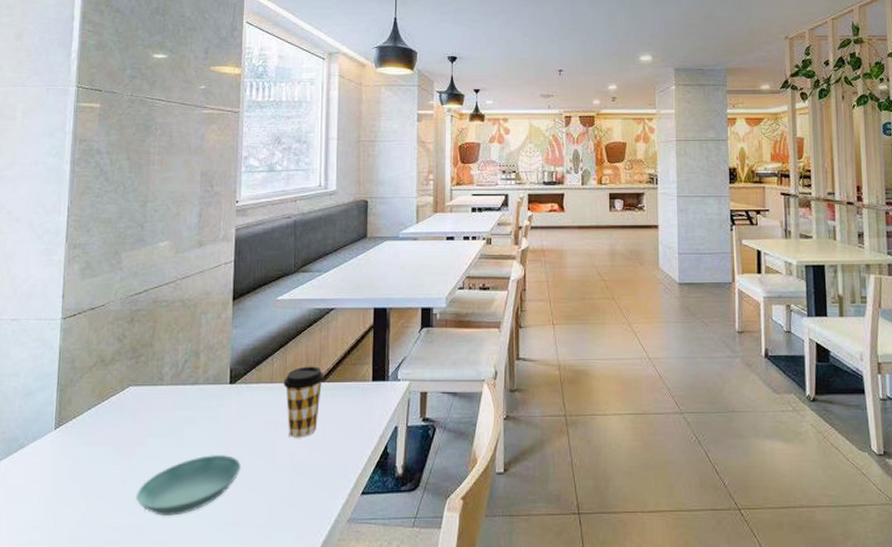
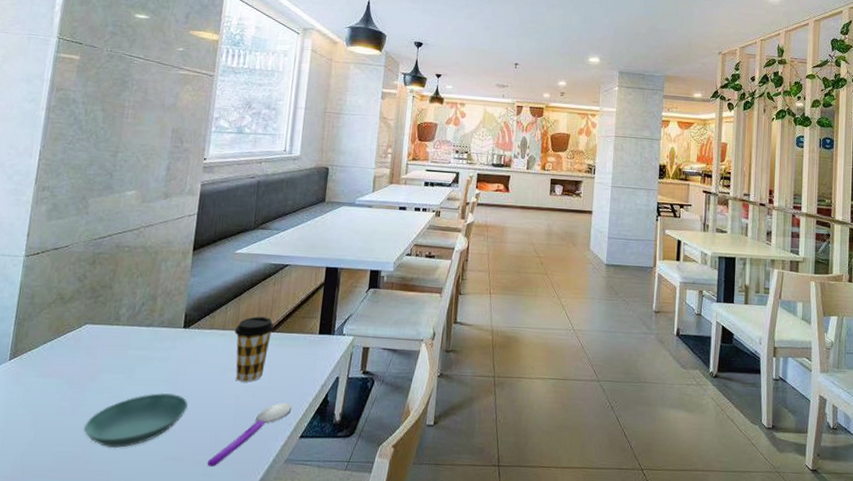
spoon: none [266,457,351,532] -> present [207,402,292,468]

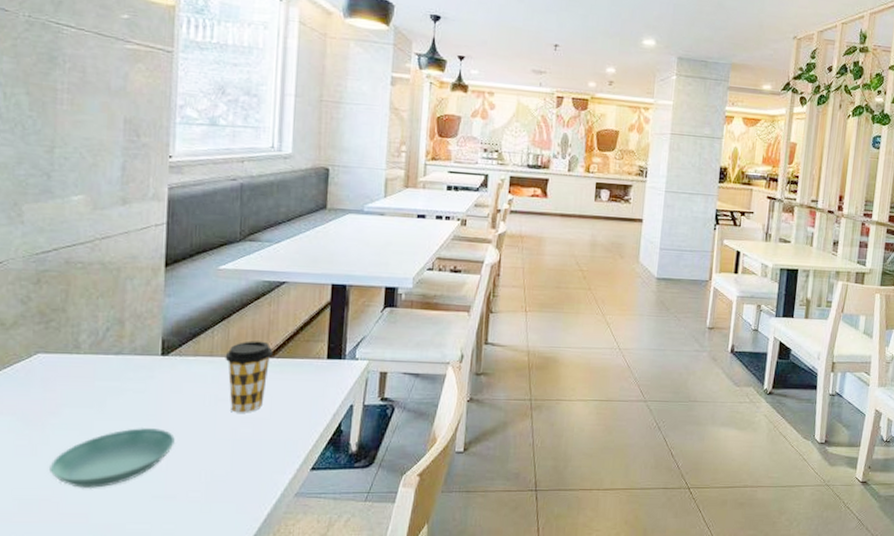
spoon: present [207,402,292,468] -> none [203,433,300,505]

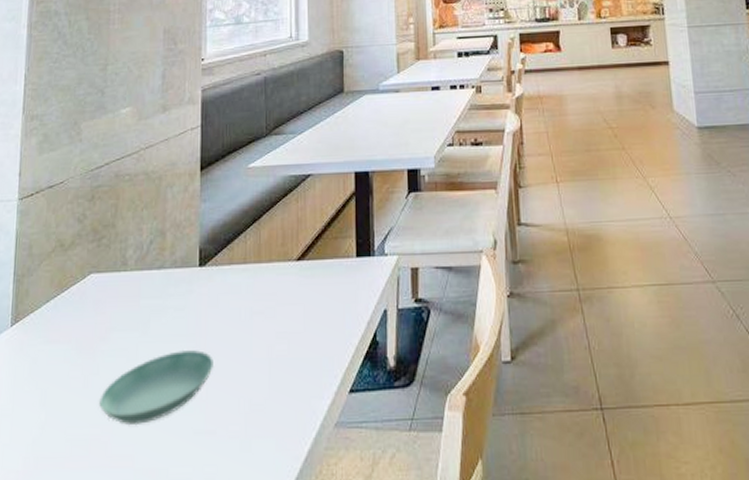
coffee cup: present [225,341,273,413] -> none [258,242,303,327]

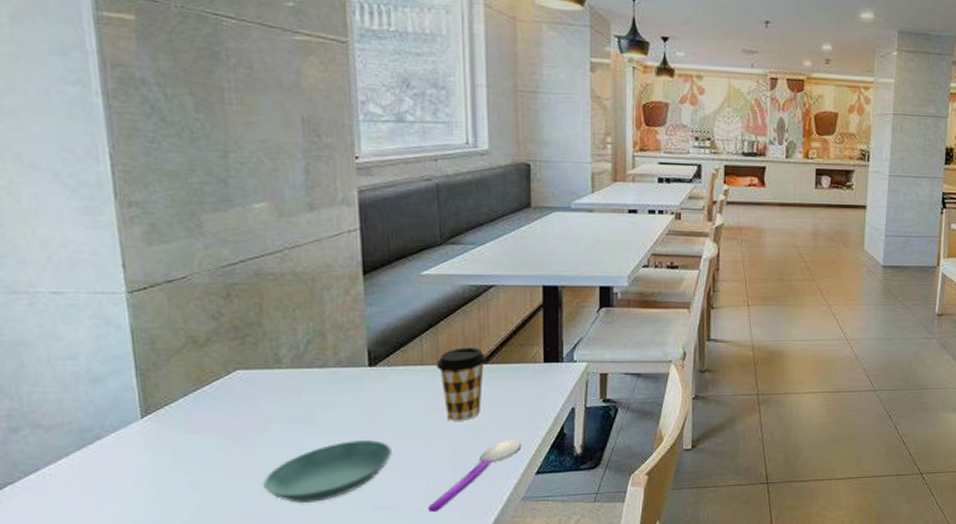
spoon: none [243,348,336,441] -> present [427,439,522,513]
coffee cup: none [258,242,303,327] -> present [436,347,487,421]

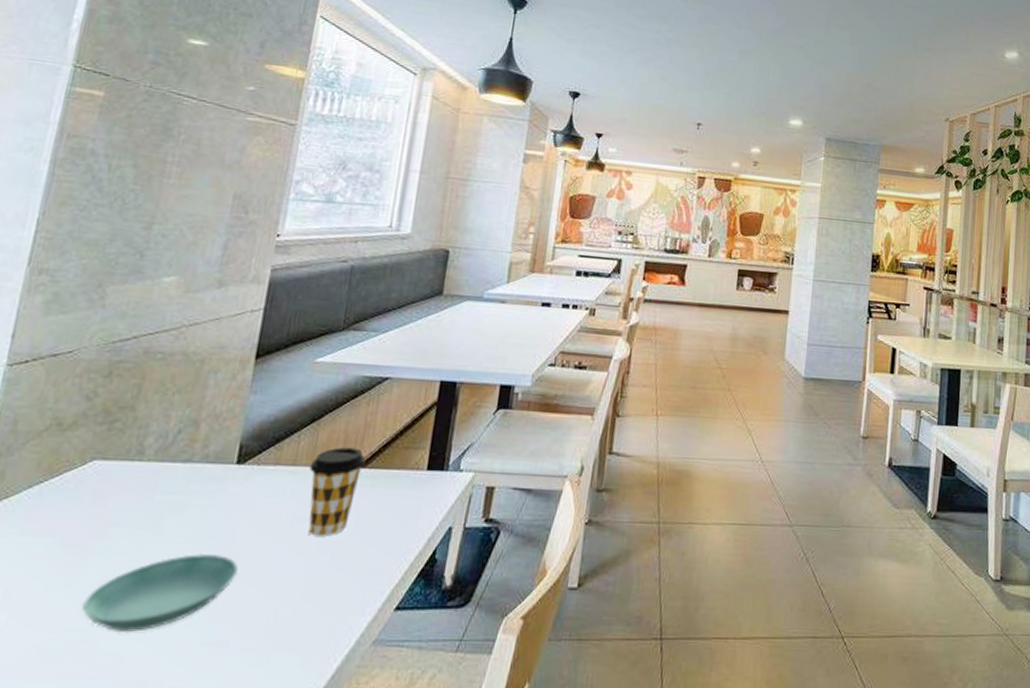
spoon: present [427,439,522,513] -> none [261,563,386,655]

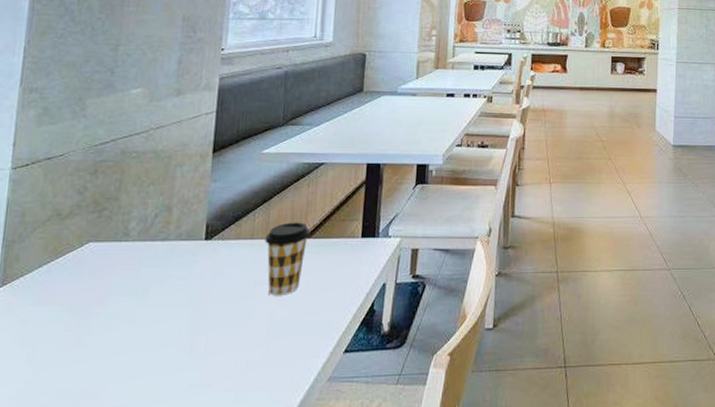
saucer: present [82,552,239,632] -> none [91,313,215,379]

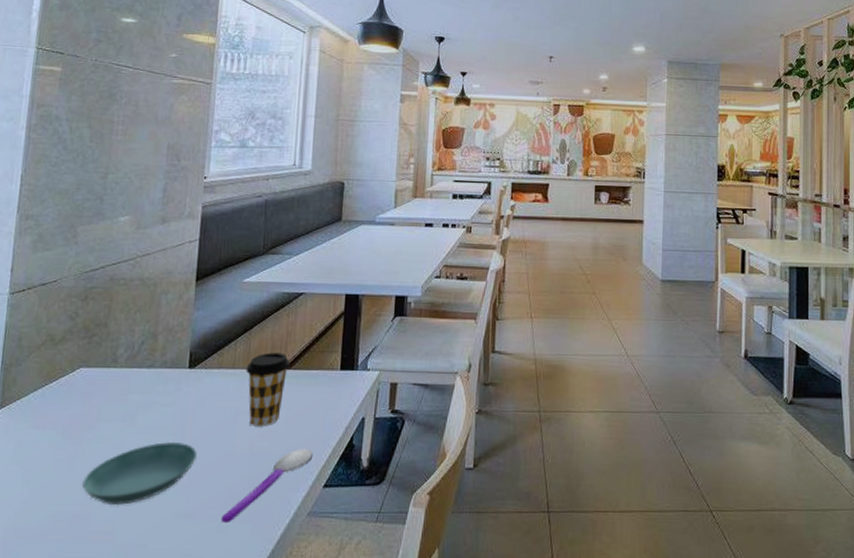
saucer: none [91,313,215,379] -> present [82,441,198,505]
spoon: none [238,315,334,393] -> present [220,448,314,524]

